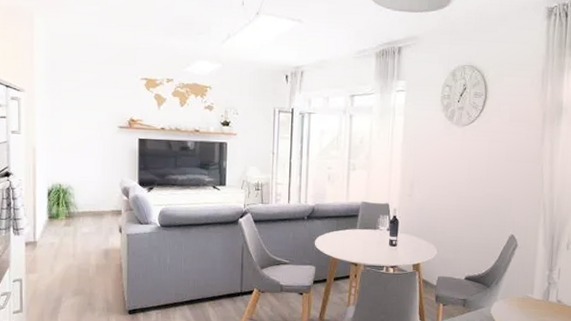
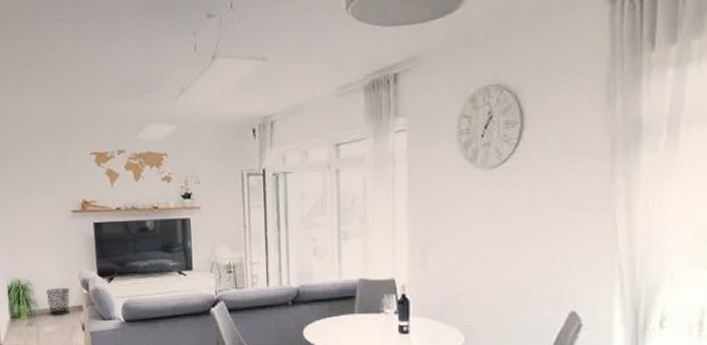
waste bin: none [86,193,111,218] -> present [46,287,70,315]

